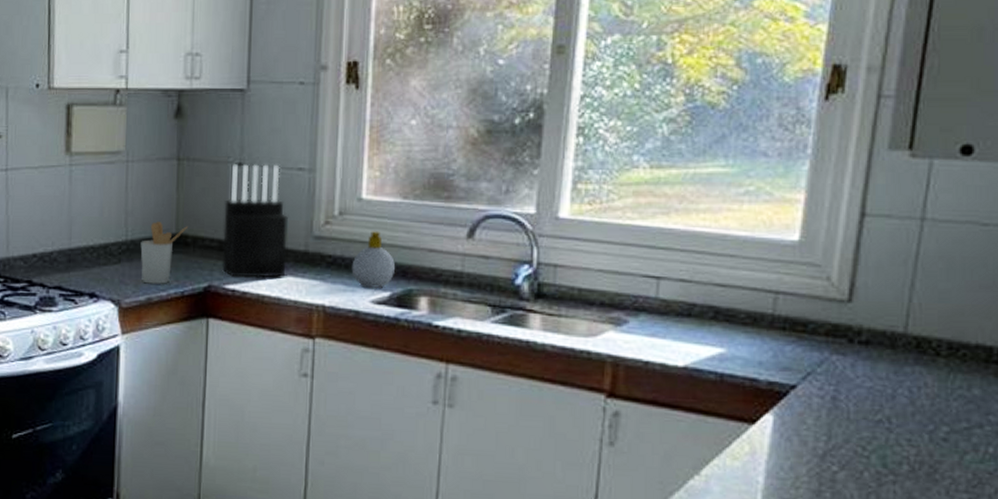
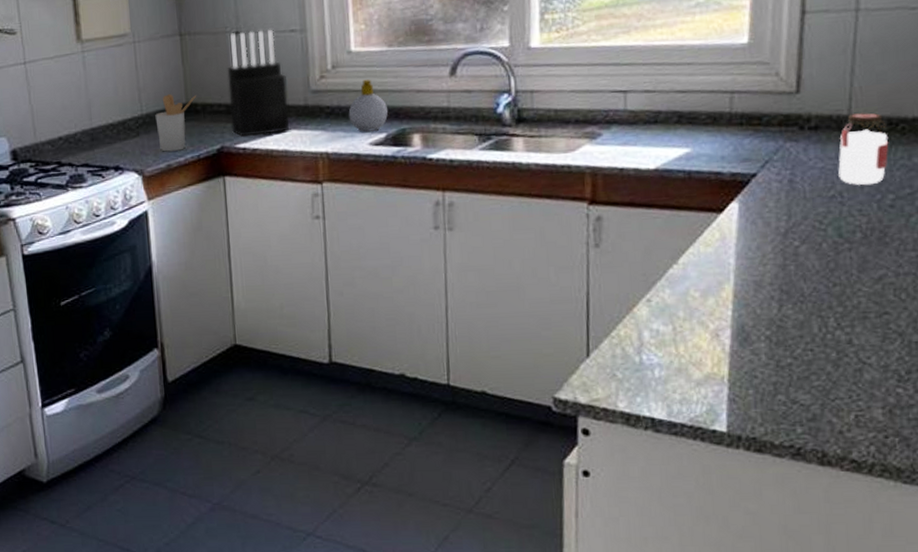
jar: none [888,332,947,414] -> present [838,112,889,186]

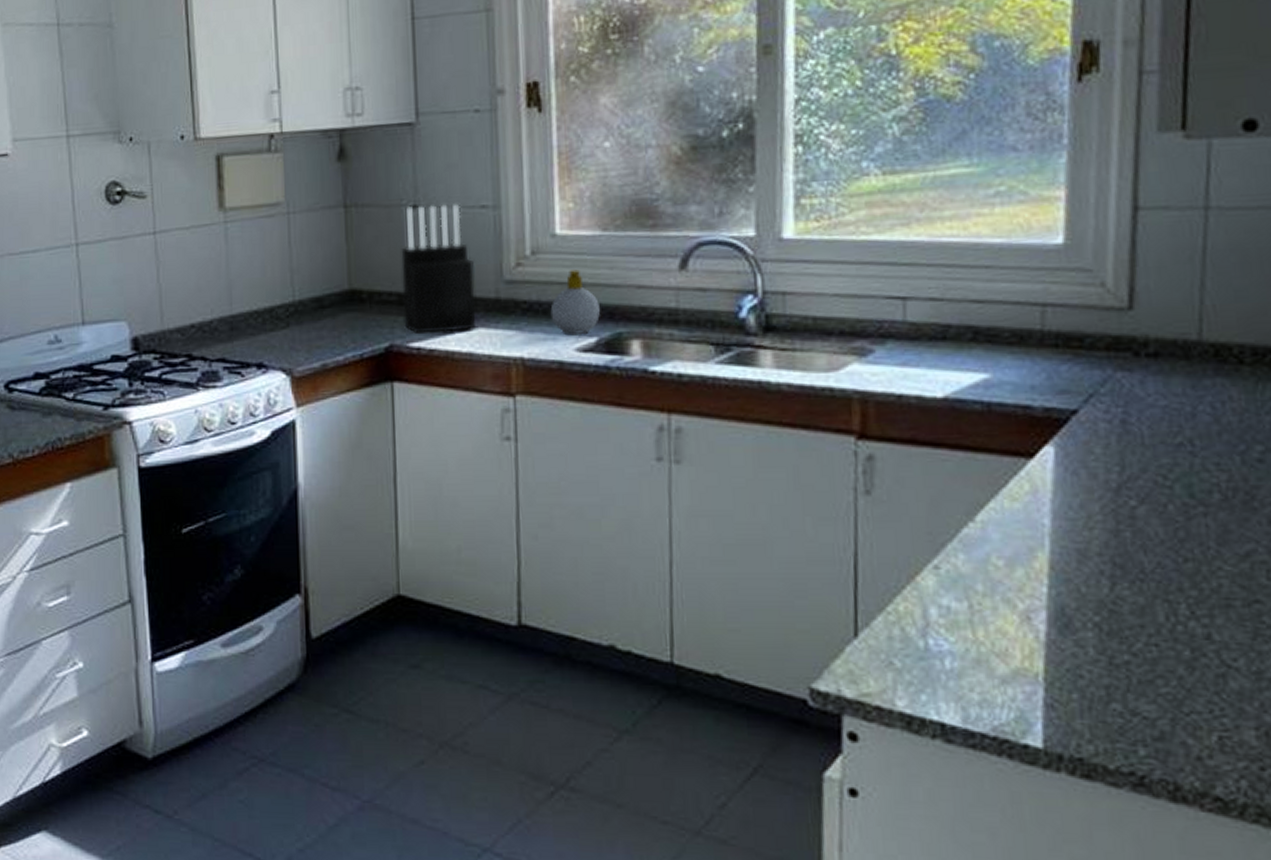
utensil holder: present [155,94,197,152] -> none [310,277,363,348]
jar: present [838,112,889,186] -> none [1186,338,1254,432]

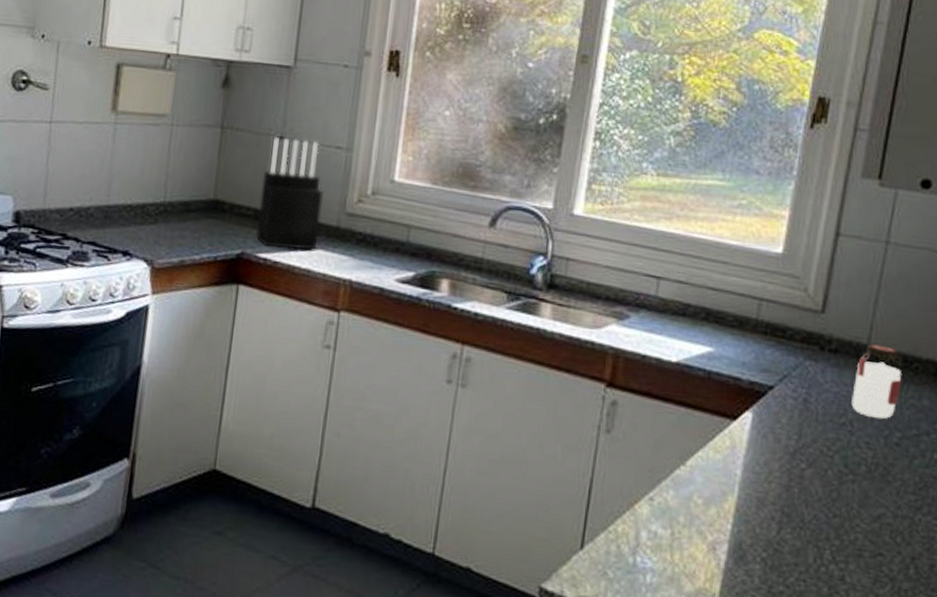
soap bottle: present [550,269,601,334] -> none [379,212,421,268]
jar: none [1186,338,1254,432] -> present [851,344,902,420]

